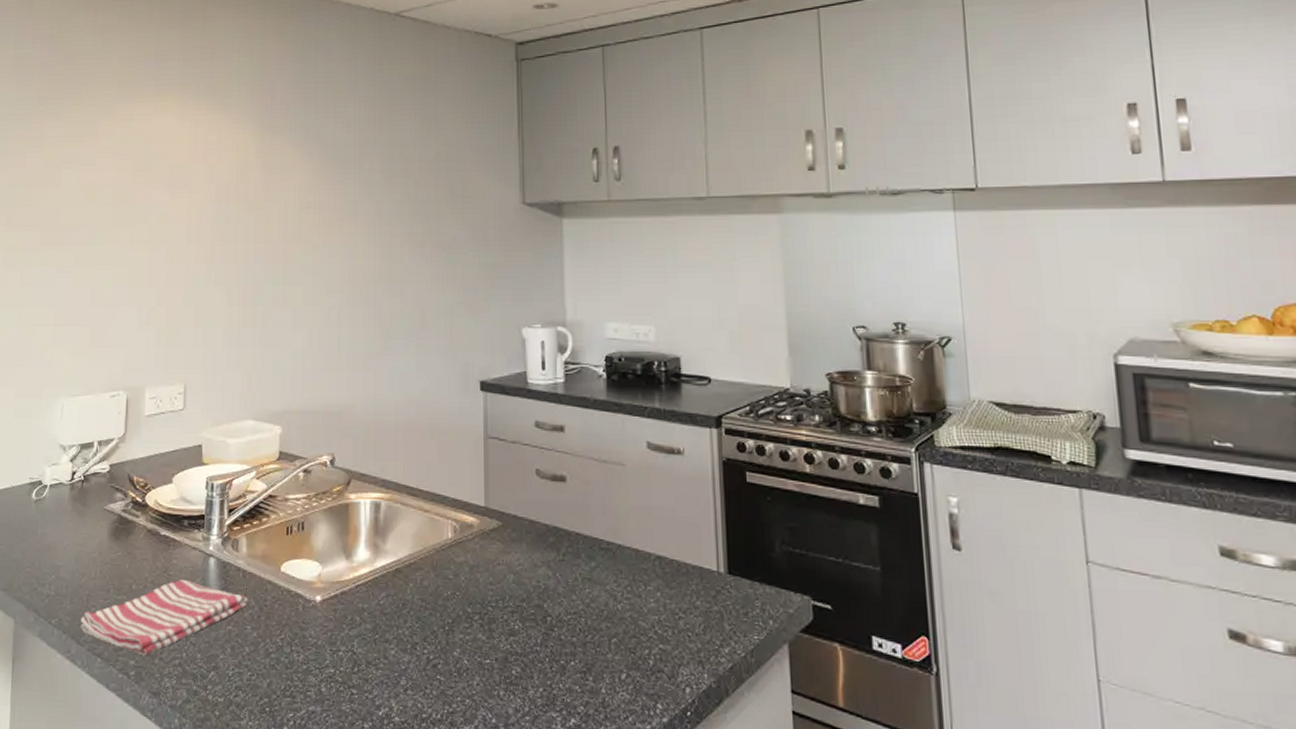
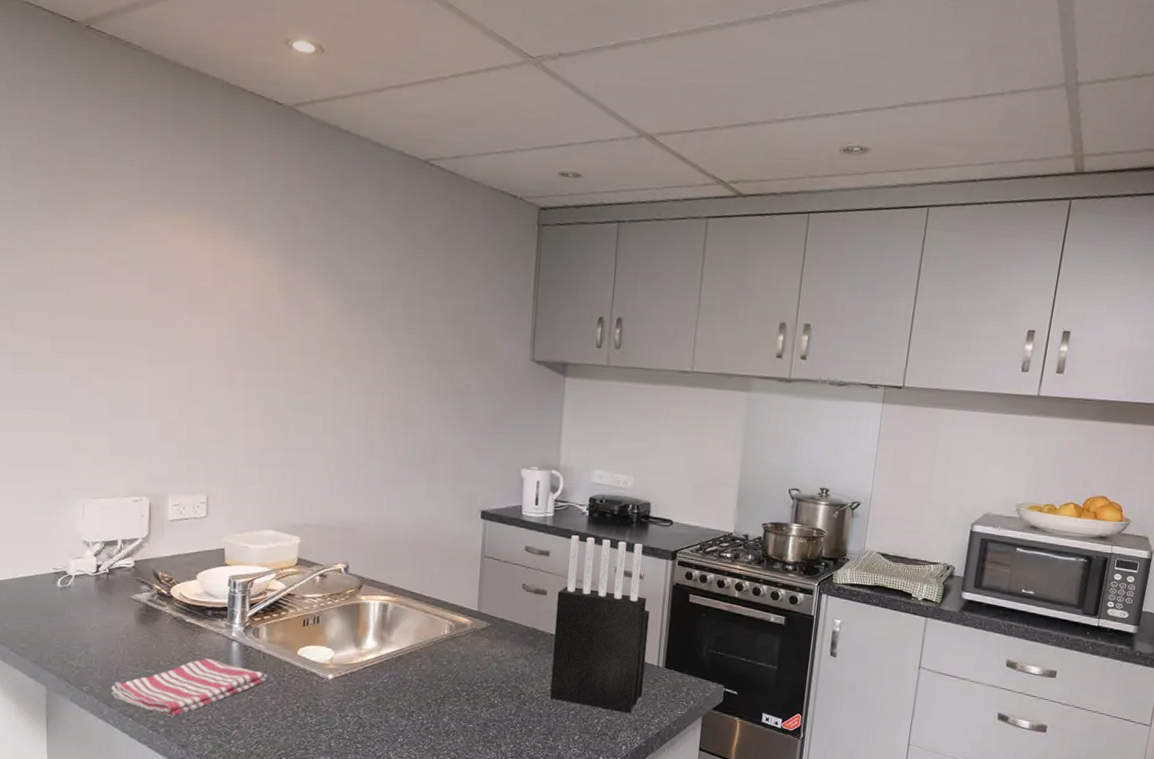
knife block: none [579,404,703,640] -> present [549,535,650,714]

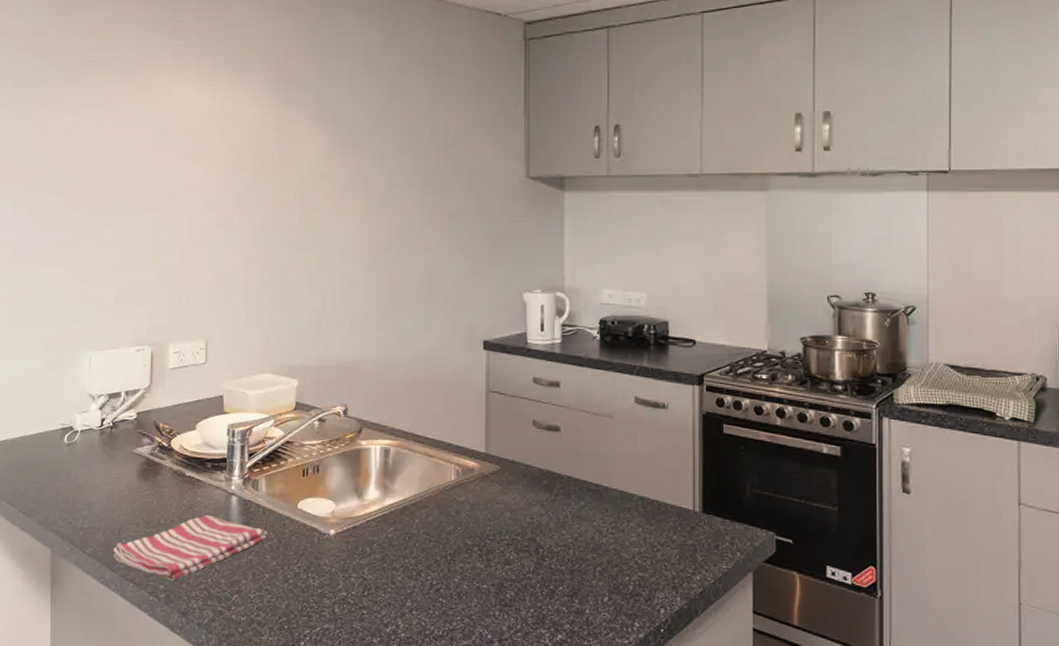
knife block: present [549,535,650,714] -> none [571,362,679,569]

